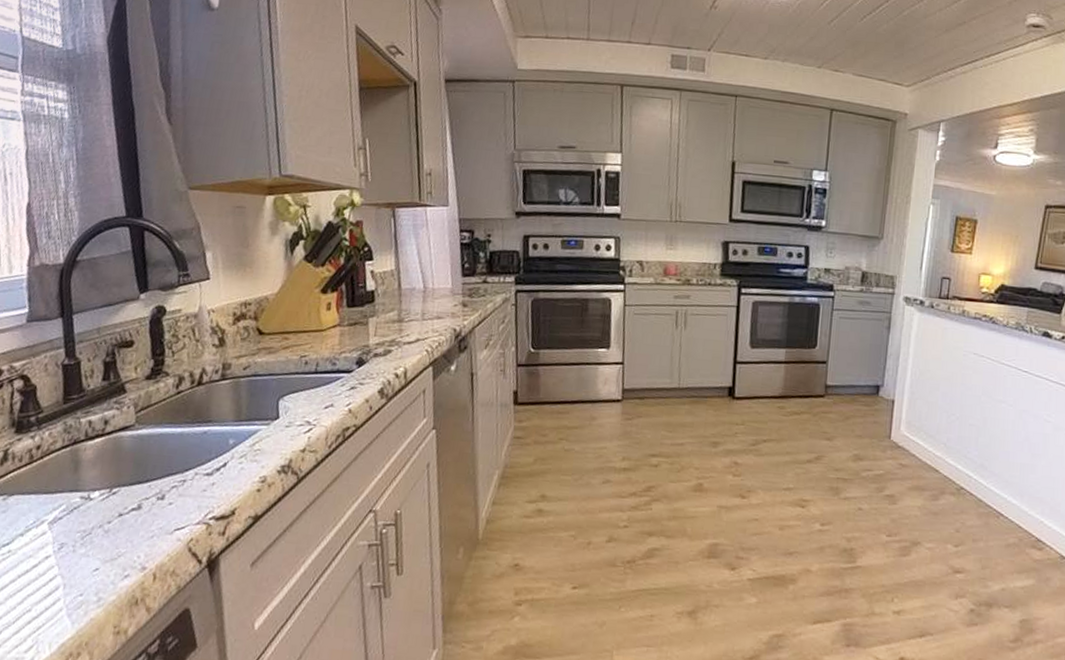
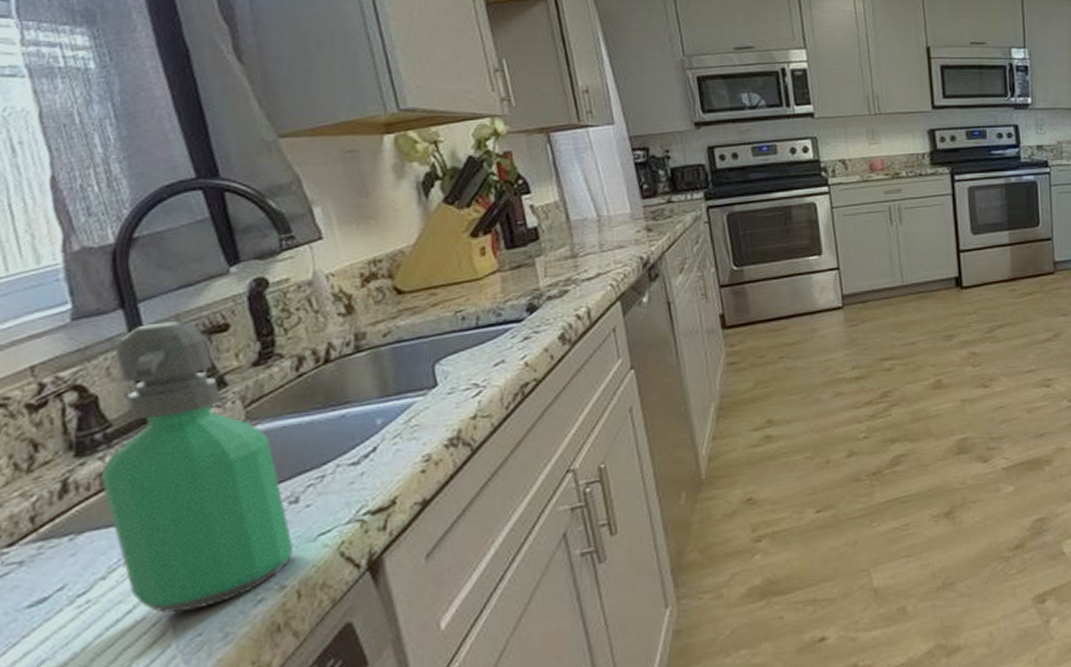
soap dispenser: none [30,333,156,574] -> present [101,321,294,613]

